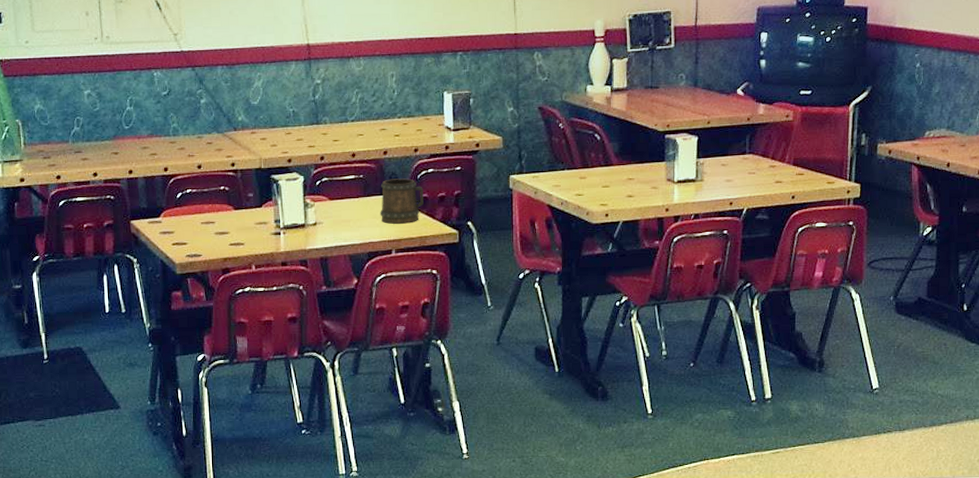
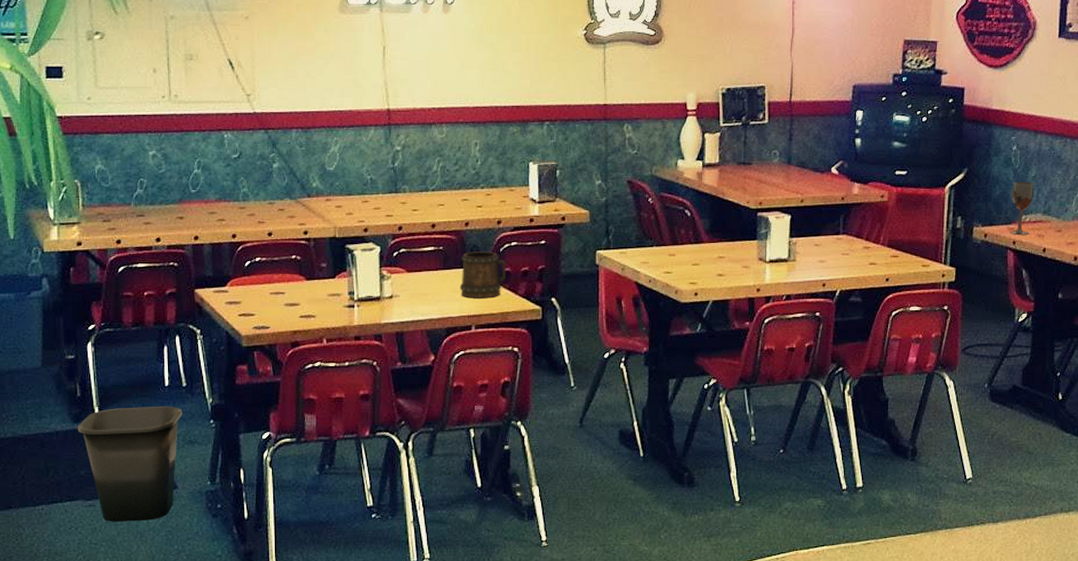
waste bin: none [26,331,123,440] -> present [77,406,183,522]
wine glass: none [913,98,938,150] -> present [1009,181,1034,235]

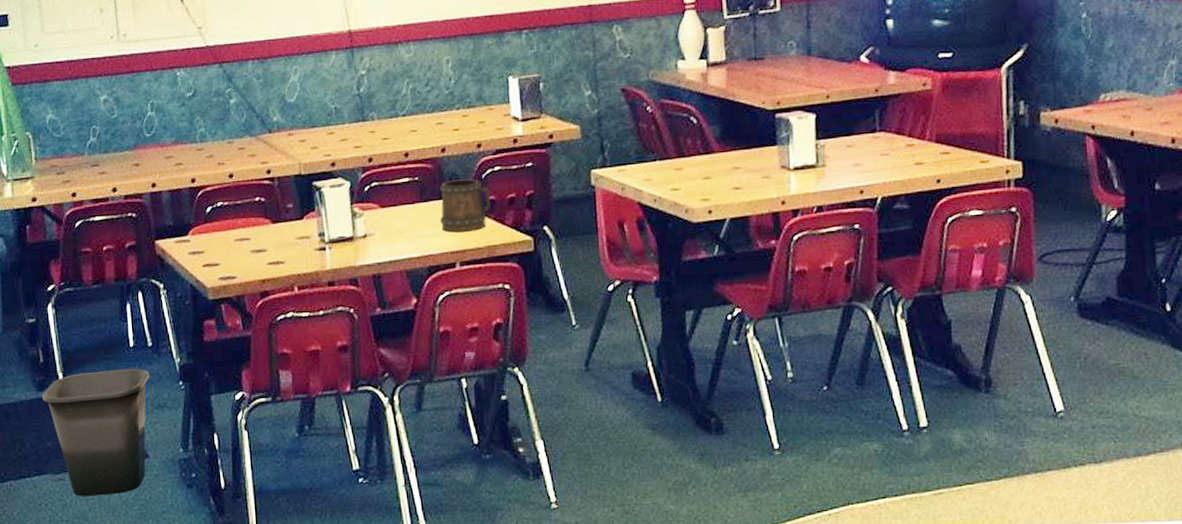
wine glass: present [1009,181,1034,235] -> none [1085,53,1114,118]

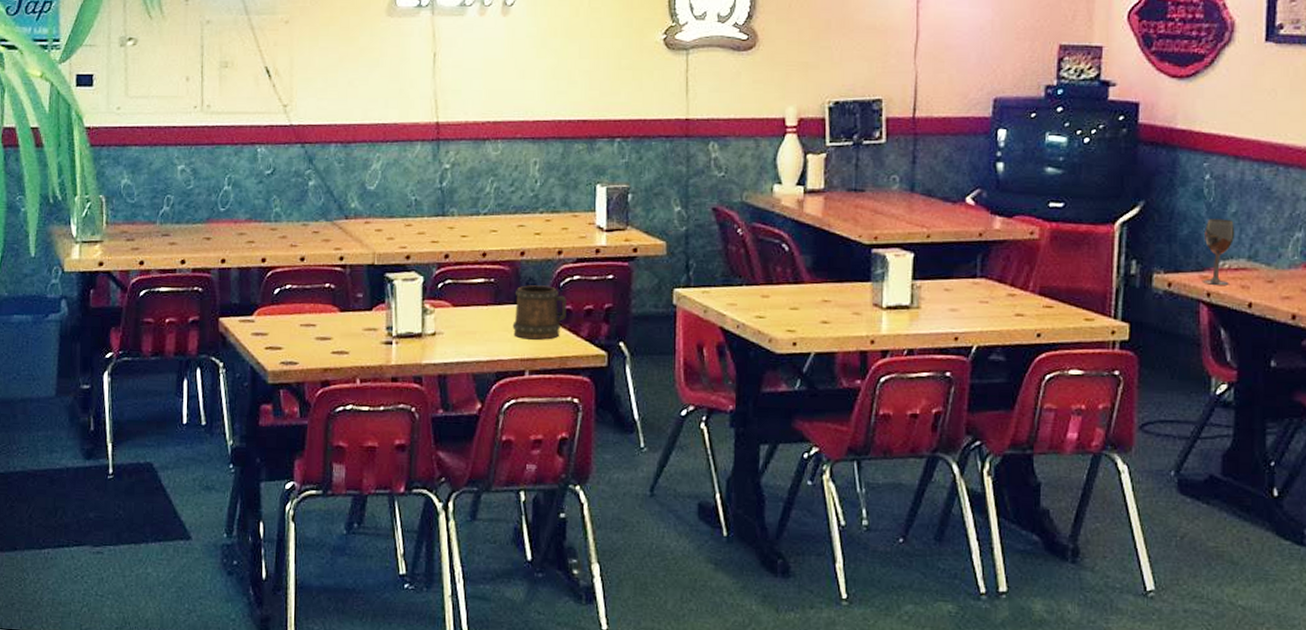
waste bin: present [41,368,150,497] -> none [88,445,200,574]
wine glass: none [1085,53,1114,118] -> present [1202,218,1235,285]

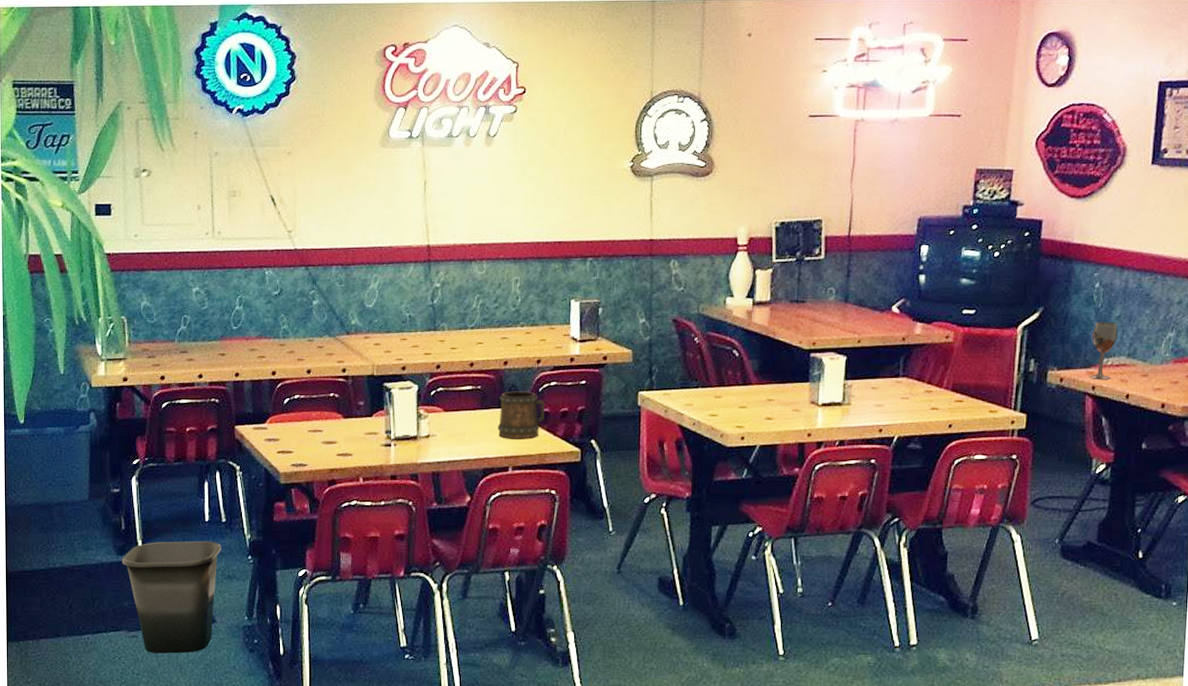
waste bin: none [88,445,200,574] -> present [121,540,222,654]

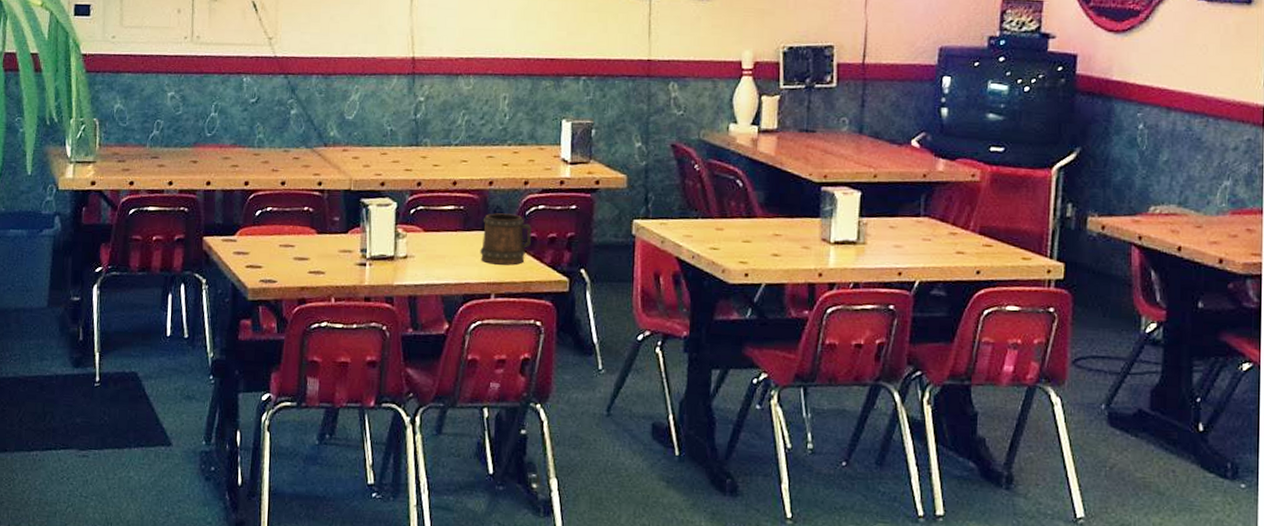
waste bin: present [121,540,222,654] -> none [77,355,182,478]
wine glass: present [1088,321,1118,379] -> none [1134,166,1167,229]

